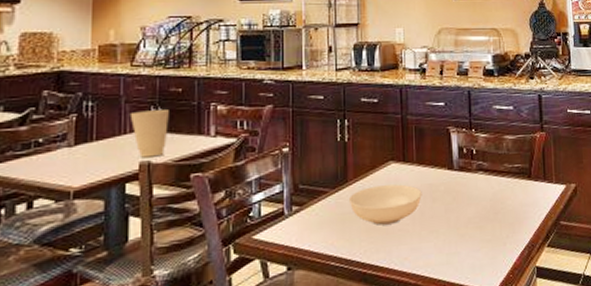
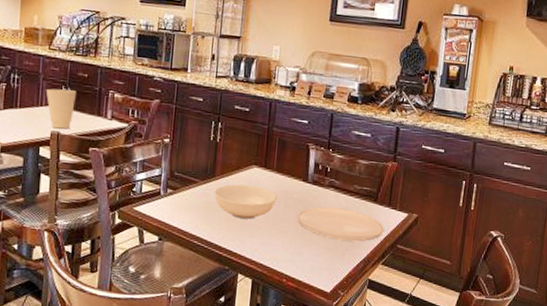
plate: none [447,191,544,229] -> present [297,206,385,242]

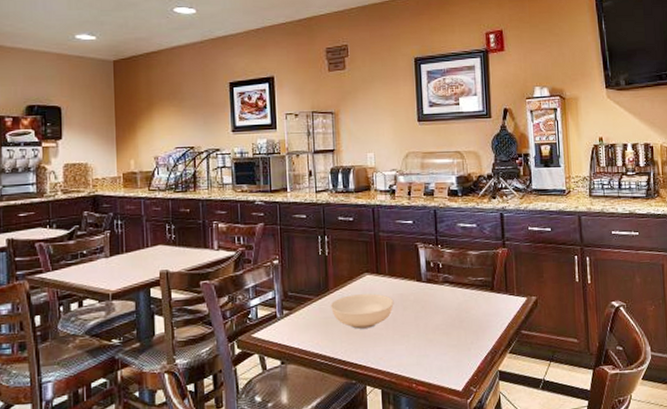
cup: present [45,88,76,129] -> none [150,227,181,267]
plate: present [297,206,385,242] -> none [417,302,506,335]

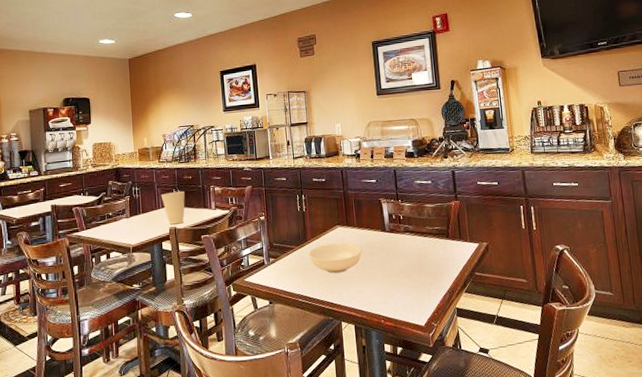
cup: none [150,227,181,267] -> present [160,191,185,225]

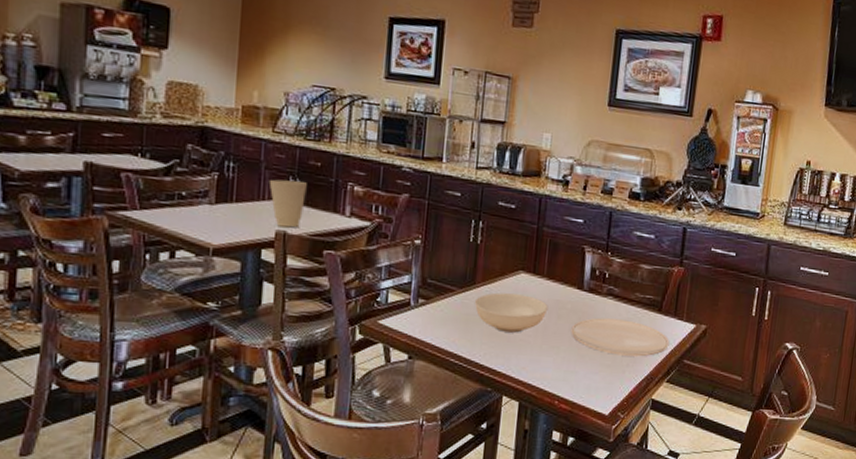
plate: none [382,248,461,277] -> present [571,317,670,357]

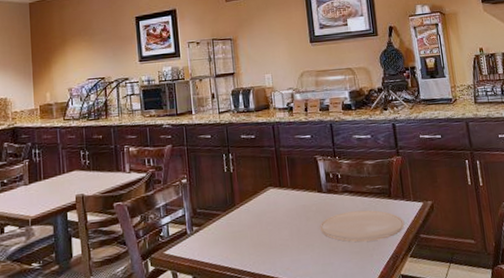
cup: present [268,179,307,228] -> none [65,153,95,192]
bowl: present [474,292,548,333] -> none [237,206,298,241]

